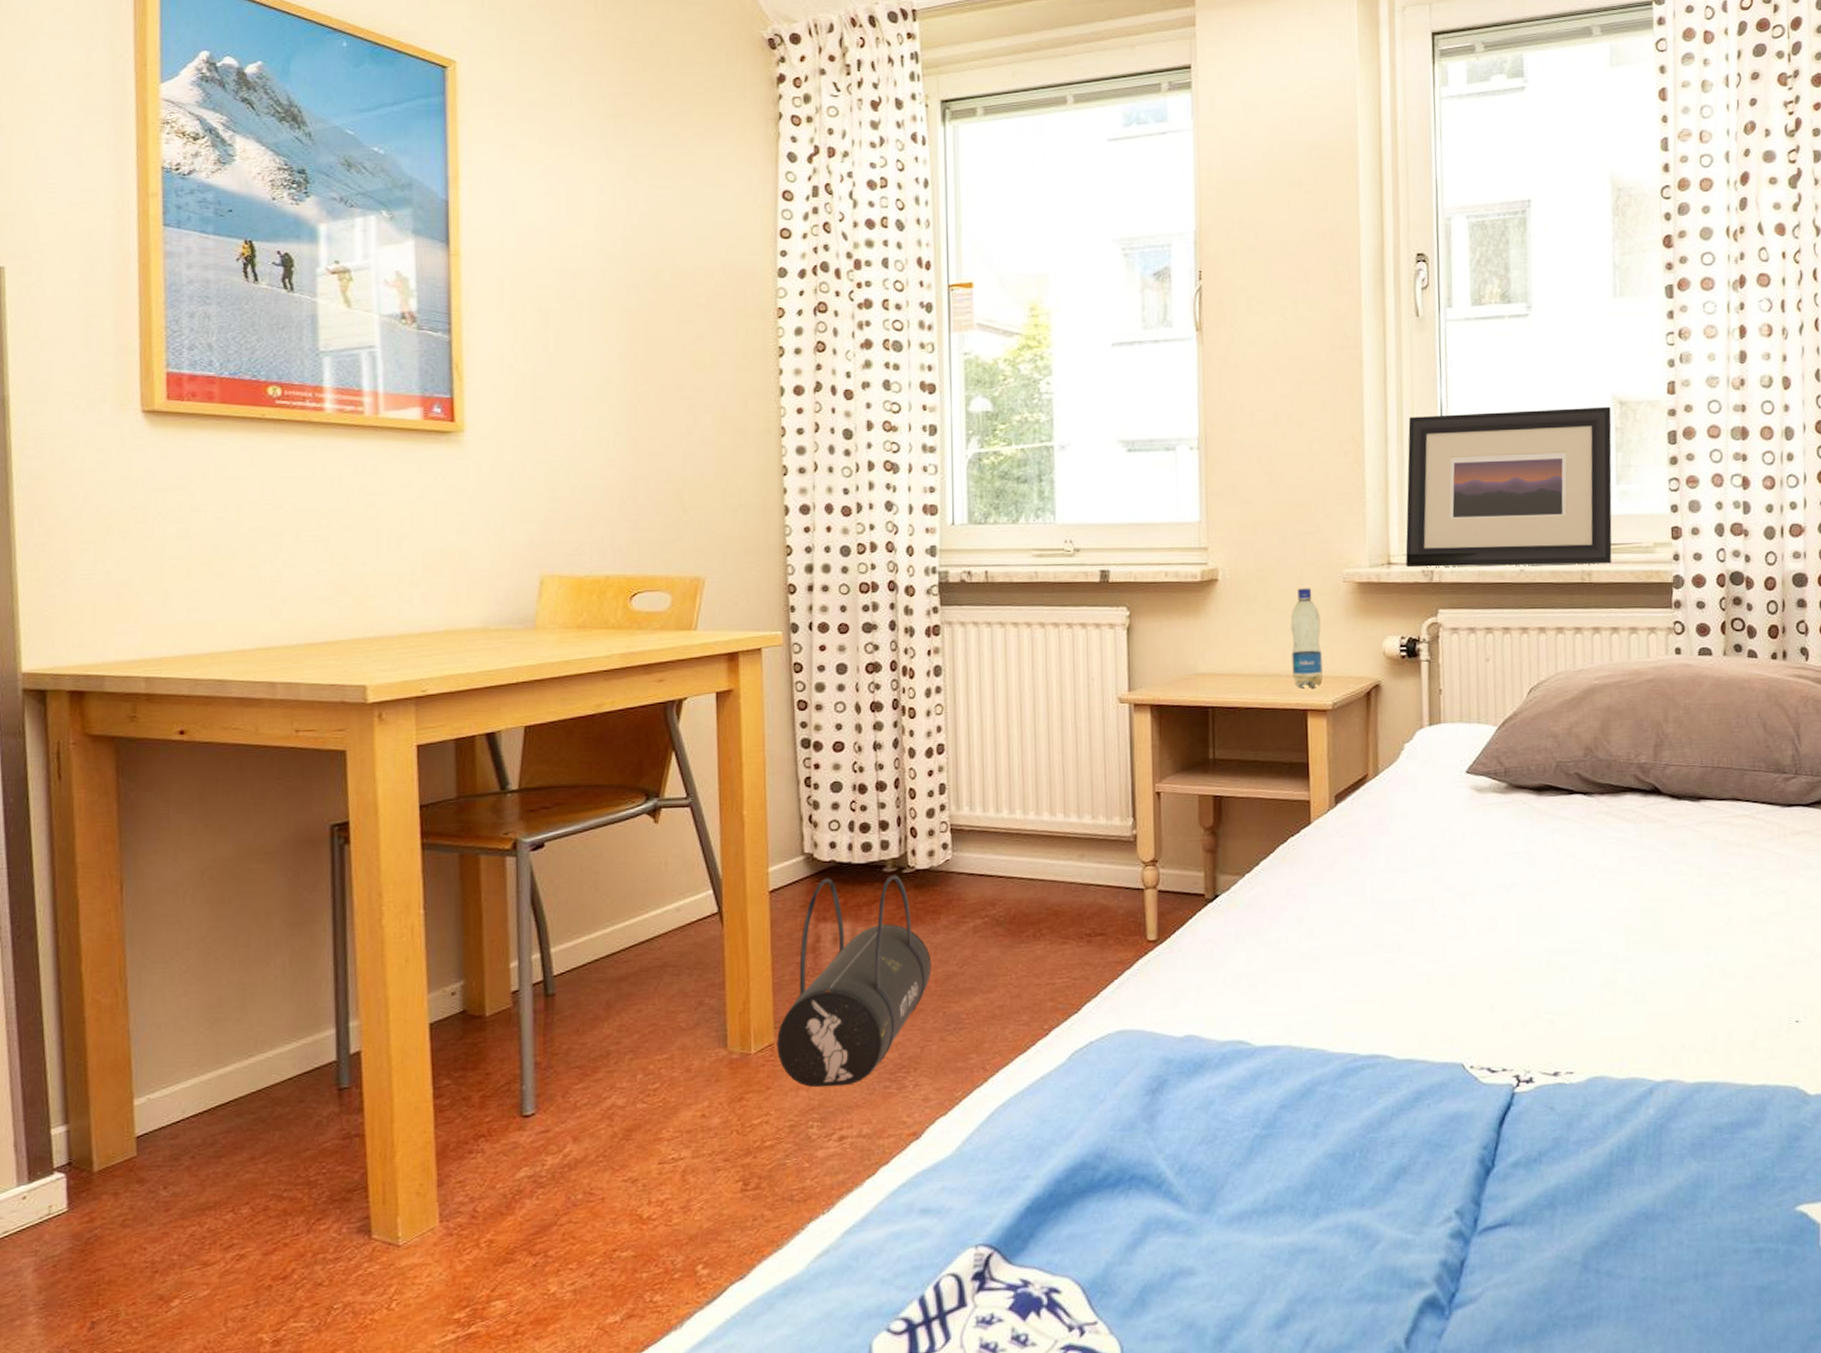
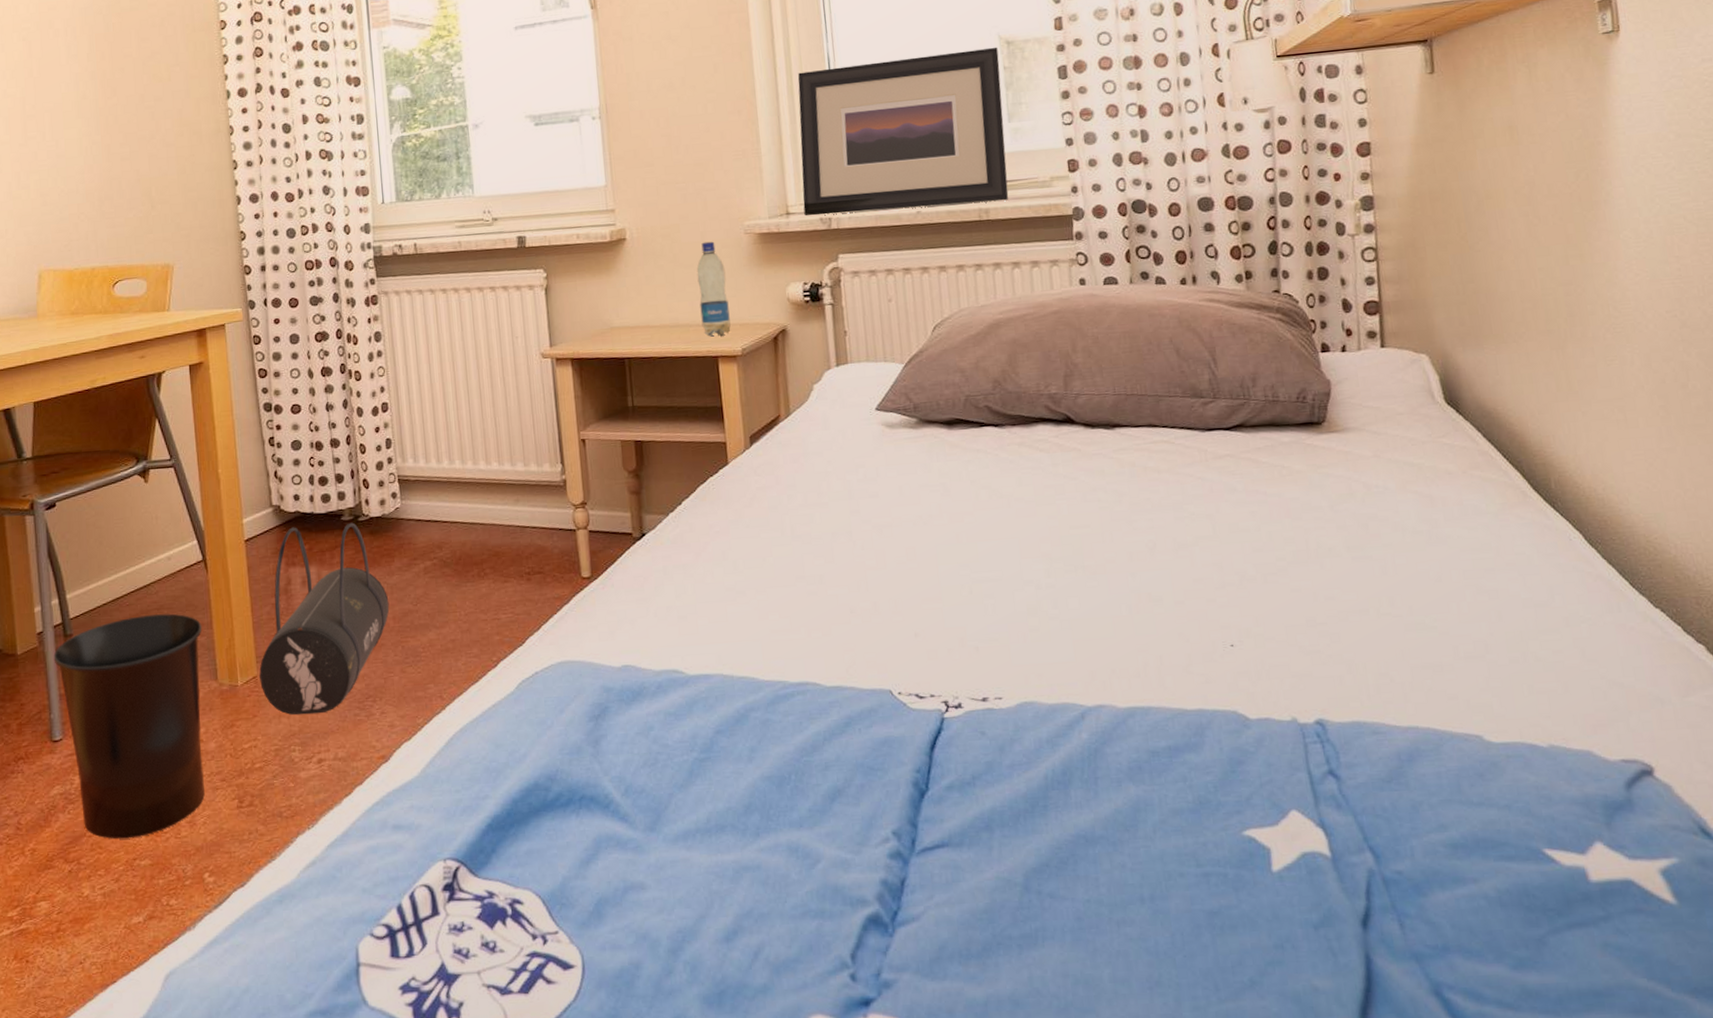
waste bin: none [530,972,713,1228] -> present [53,613,205,839]

